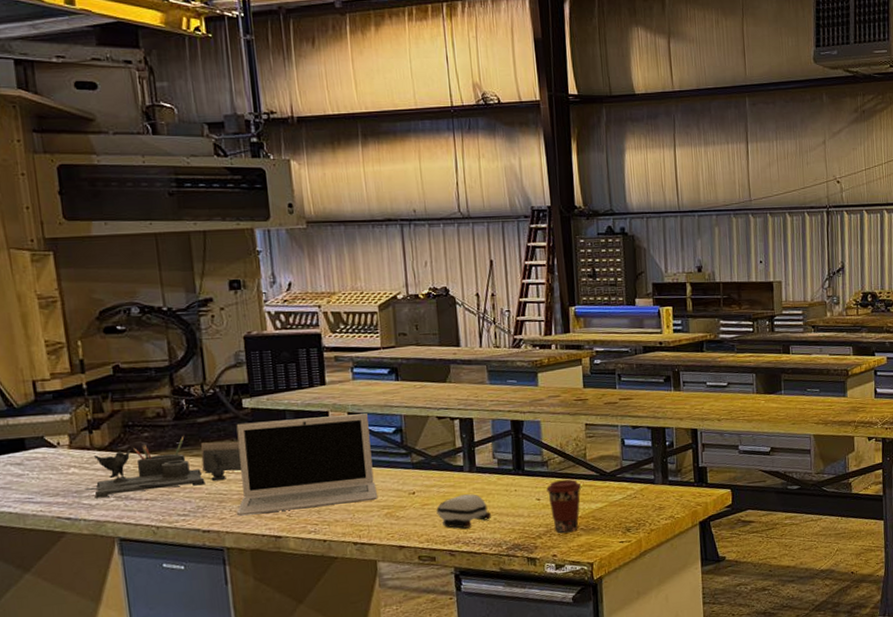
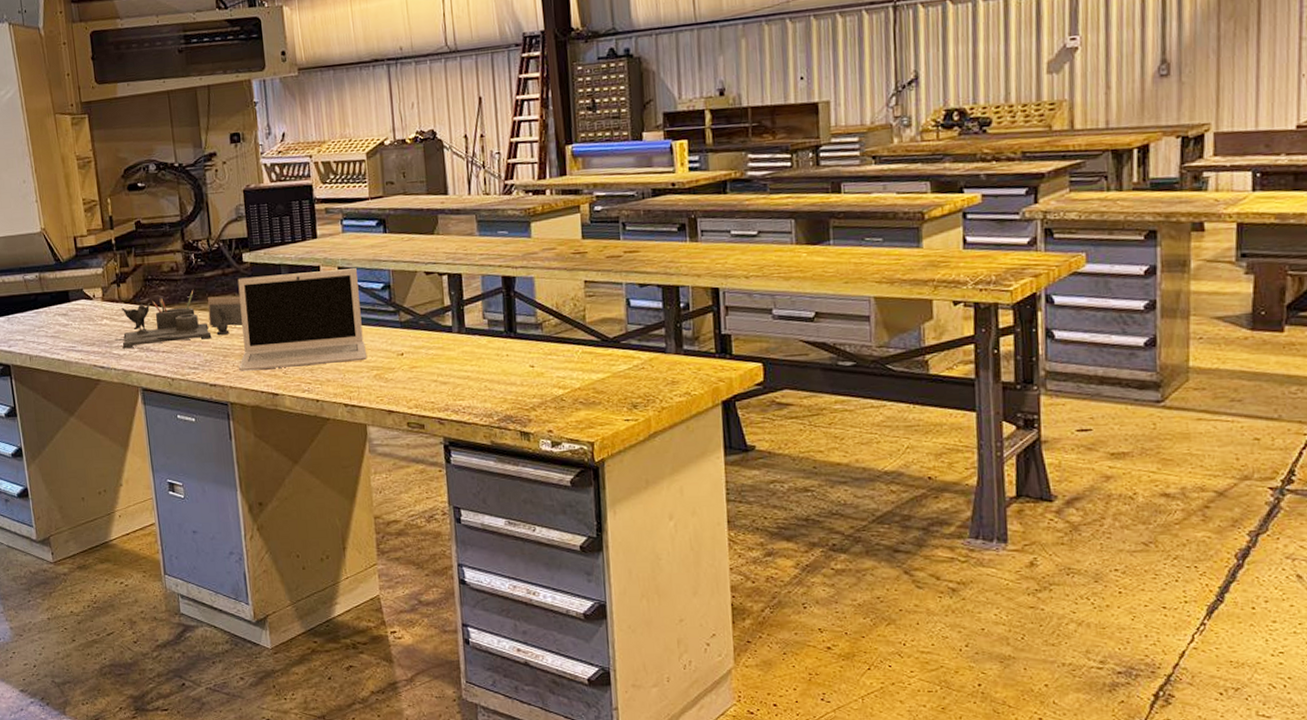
computer mouse: present [436,494,492,529] -> none [425,357,482,395]
coffee cup: present [546,479,582,534] -> none [541,344,581,407]

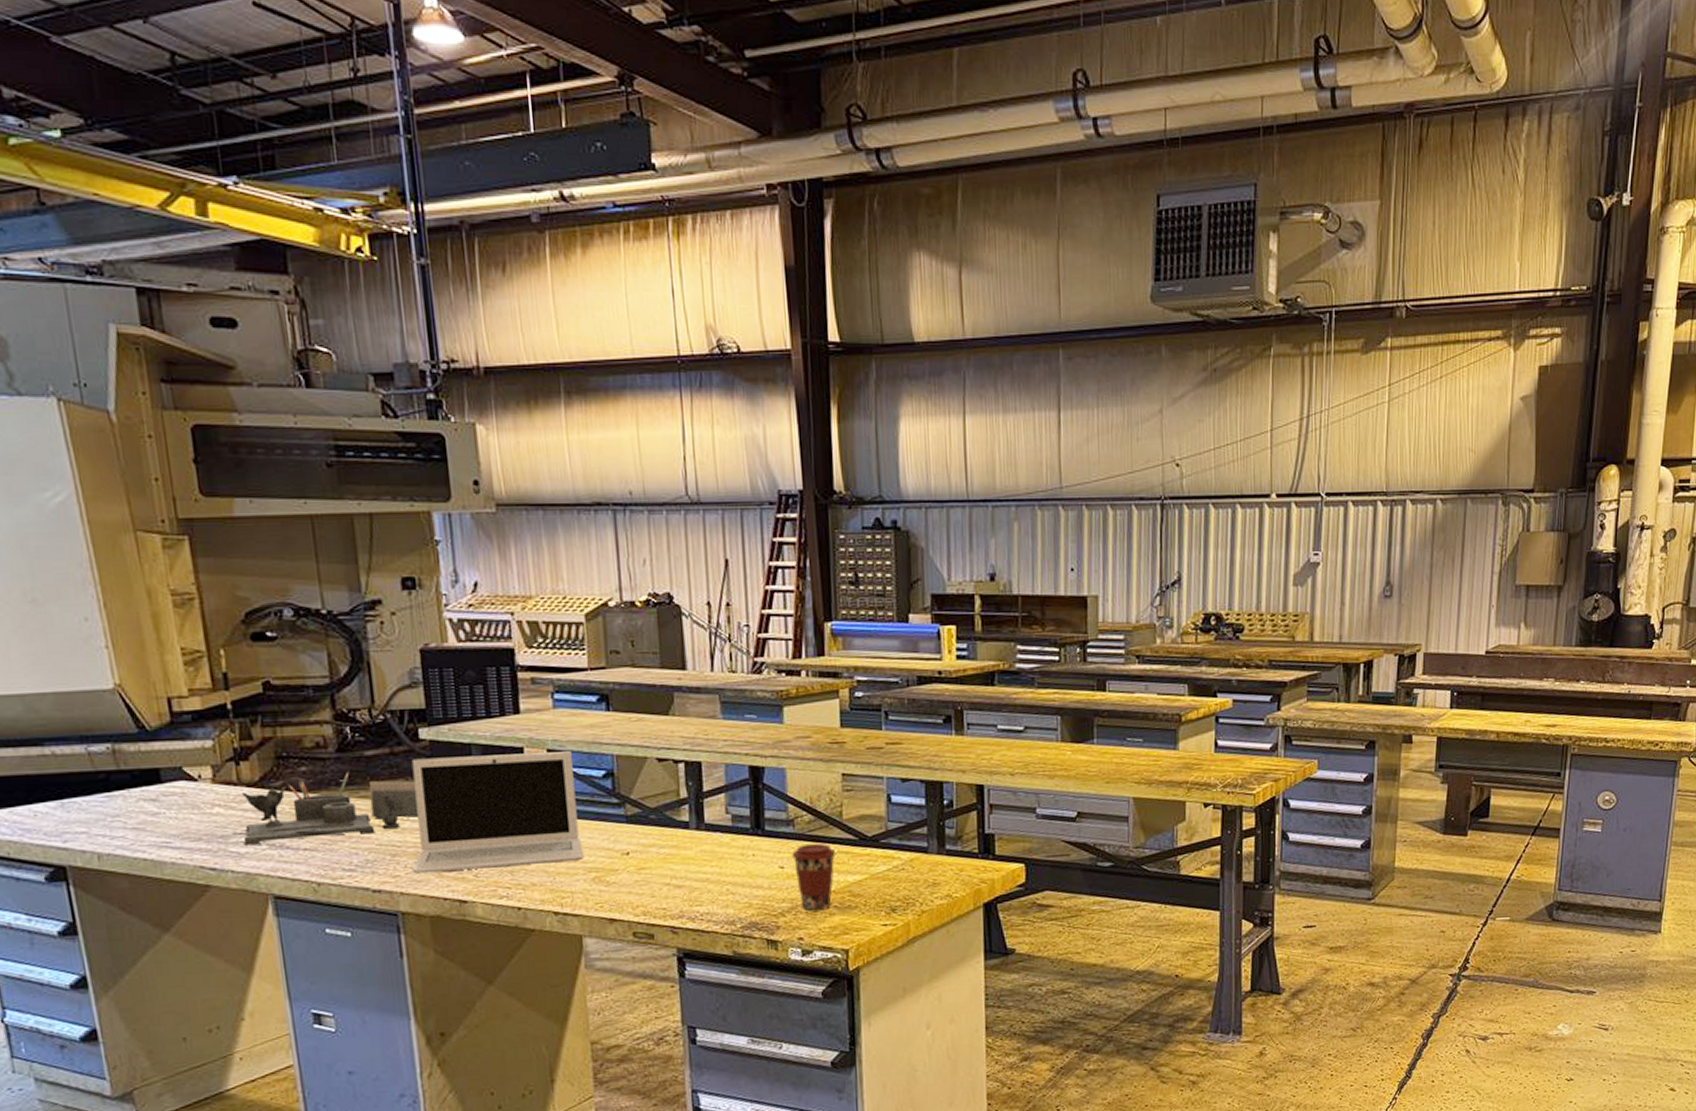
coffee cup: none [541,344,581,407] -> present [792,843,837,912]

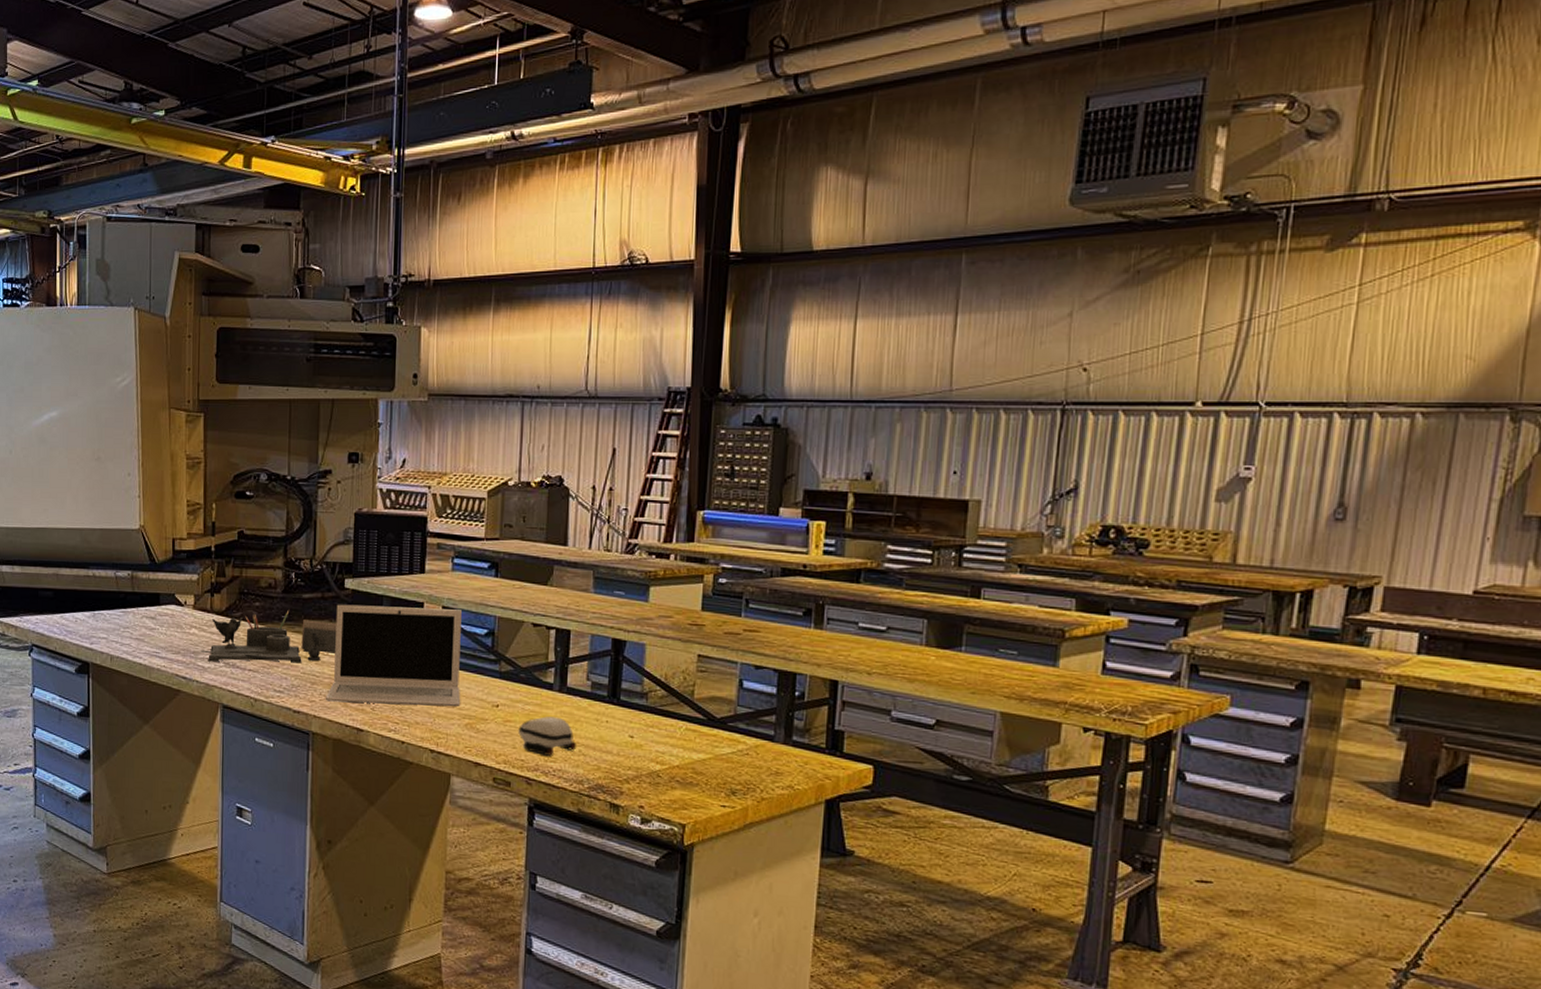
computer mouse: none [655,857,724,900] -> present [518,716,577,756]
coffee cup: present [792,843,837,912] -> none [642,717,684,783]

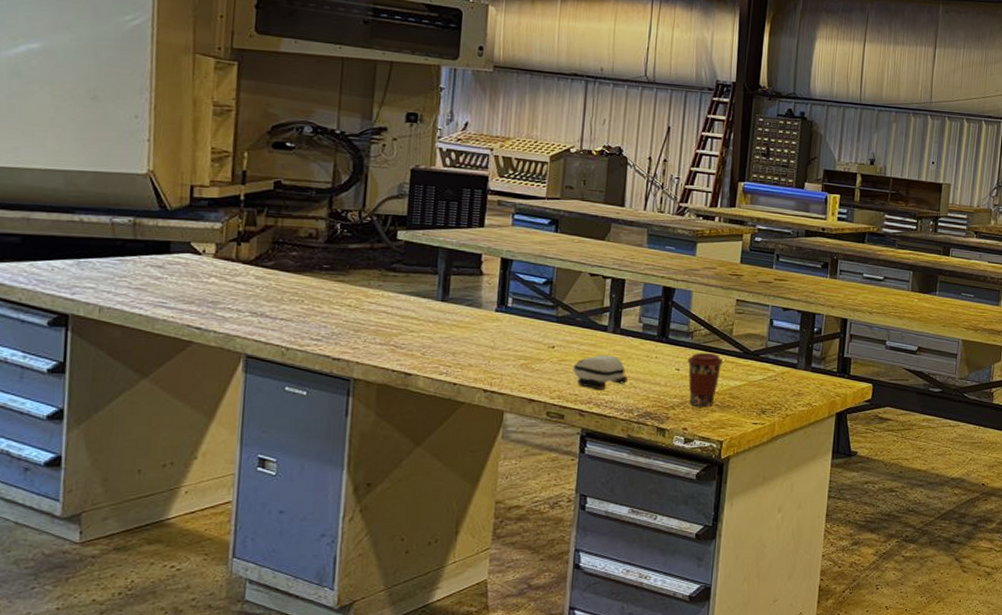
desk organizer: present [201,608,337,663] -> none [221,258,387,312]
laptop: present [325,604,462,706] -> none [370,254,521,349]
coffee cup: none [642,717,684,783] -> present [687,352,724,408]

